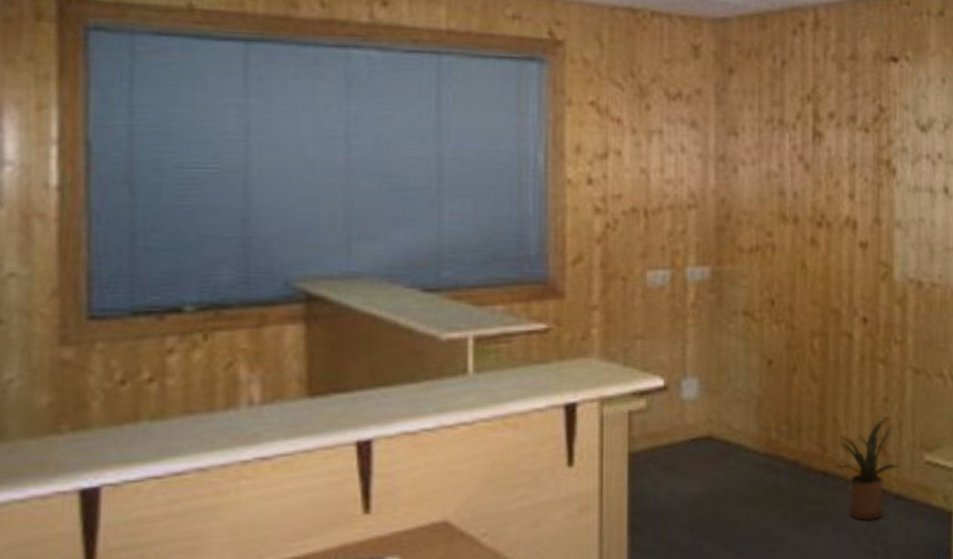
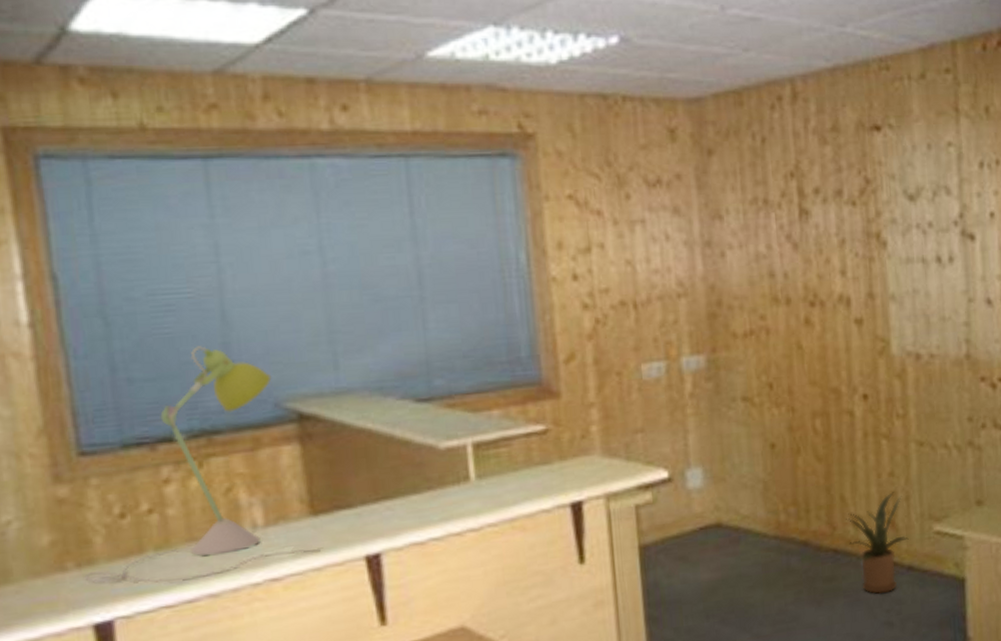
desk lamp: none [77,221,313,453] -> present [84,346,321,584]

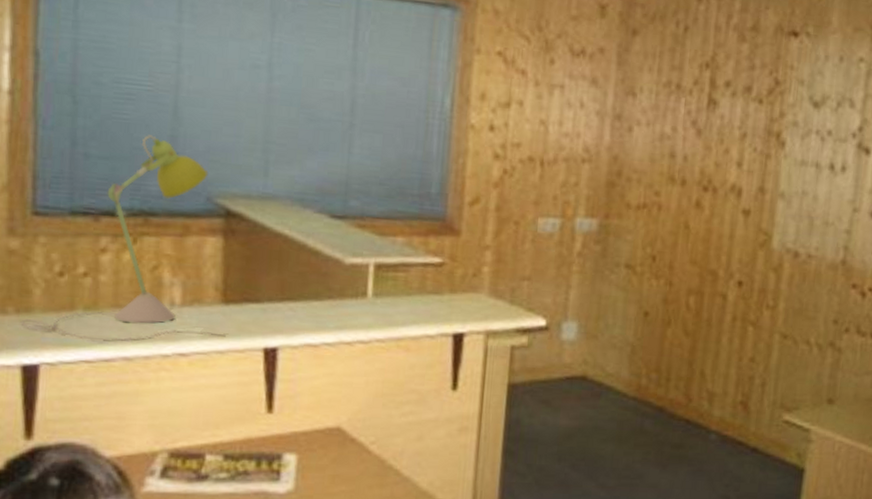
house plant: present [845,492,909,595] -> none [701,376,759,469]

